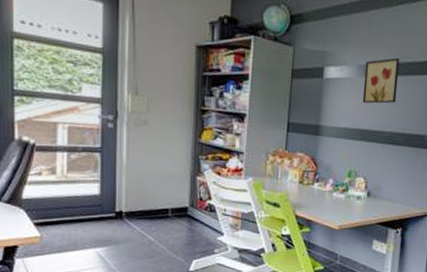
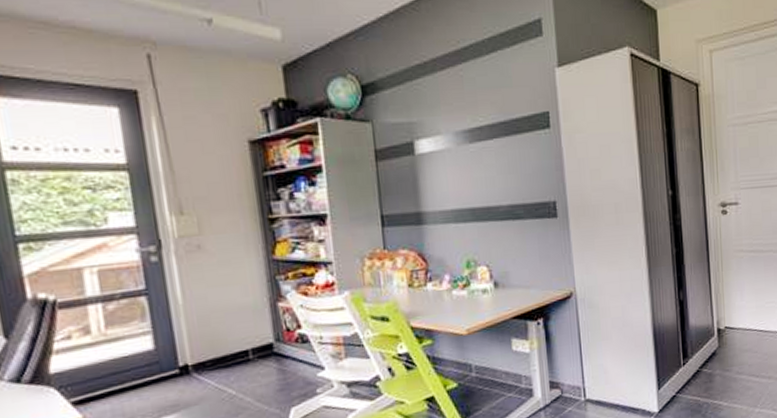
wall art: present [362,57,400,104] -> none [463,115,508,176]

